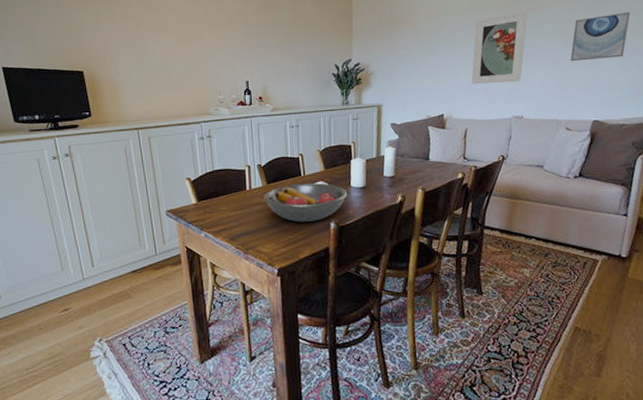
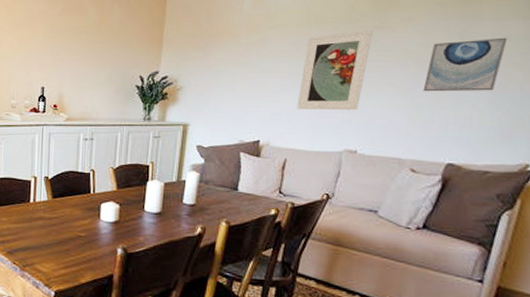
fruit bowl: present [263,182,348,222] -> none [47,201,140,245]

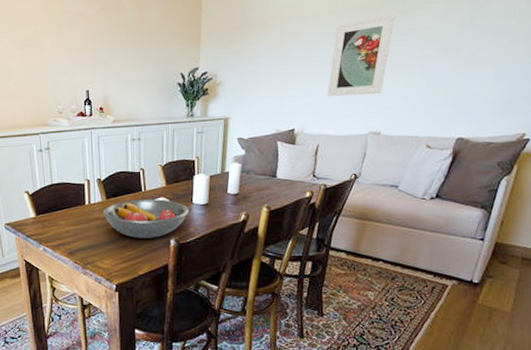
fruit bowl: none [47,201,140,245] -> present [102,198,189,239]
wall art: present [423,37,508,92] -> none [438,15,513,72]

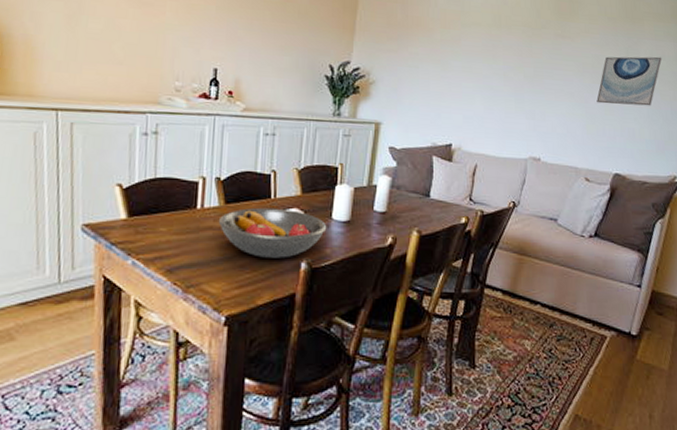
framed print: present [327,14,396,96] -> none [487,37,557,117]
wall art: none [438,15,513,72] -> present [596,56,662,106]

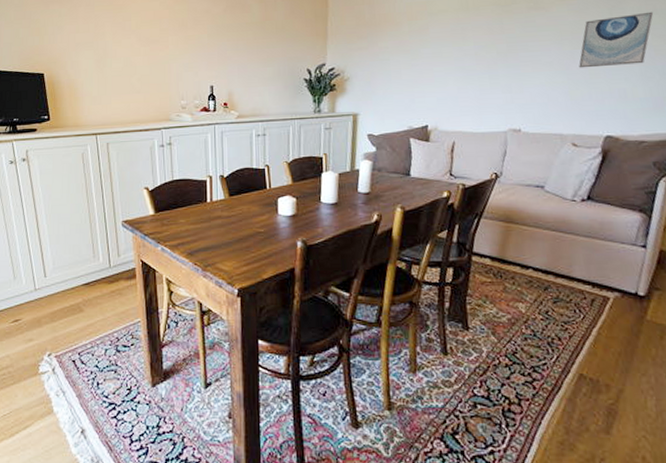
fruit bowl: present [218,207,327,258] -> none [225,196,317,239]

